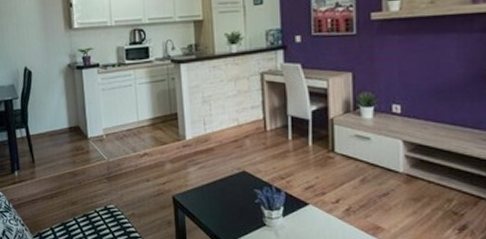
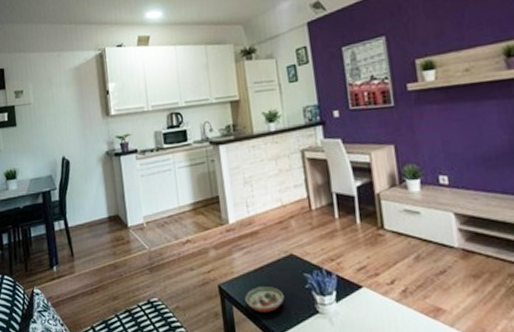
decorative bowl: none [197,200,235,223] -> present [245,287,285,312]

